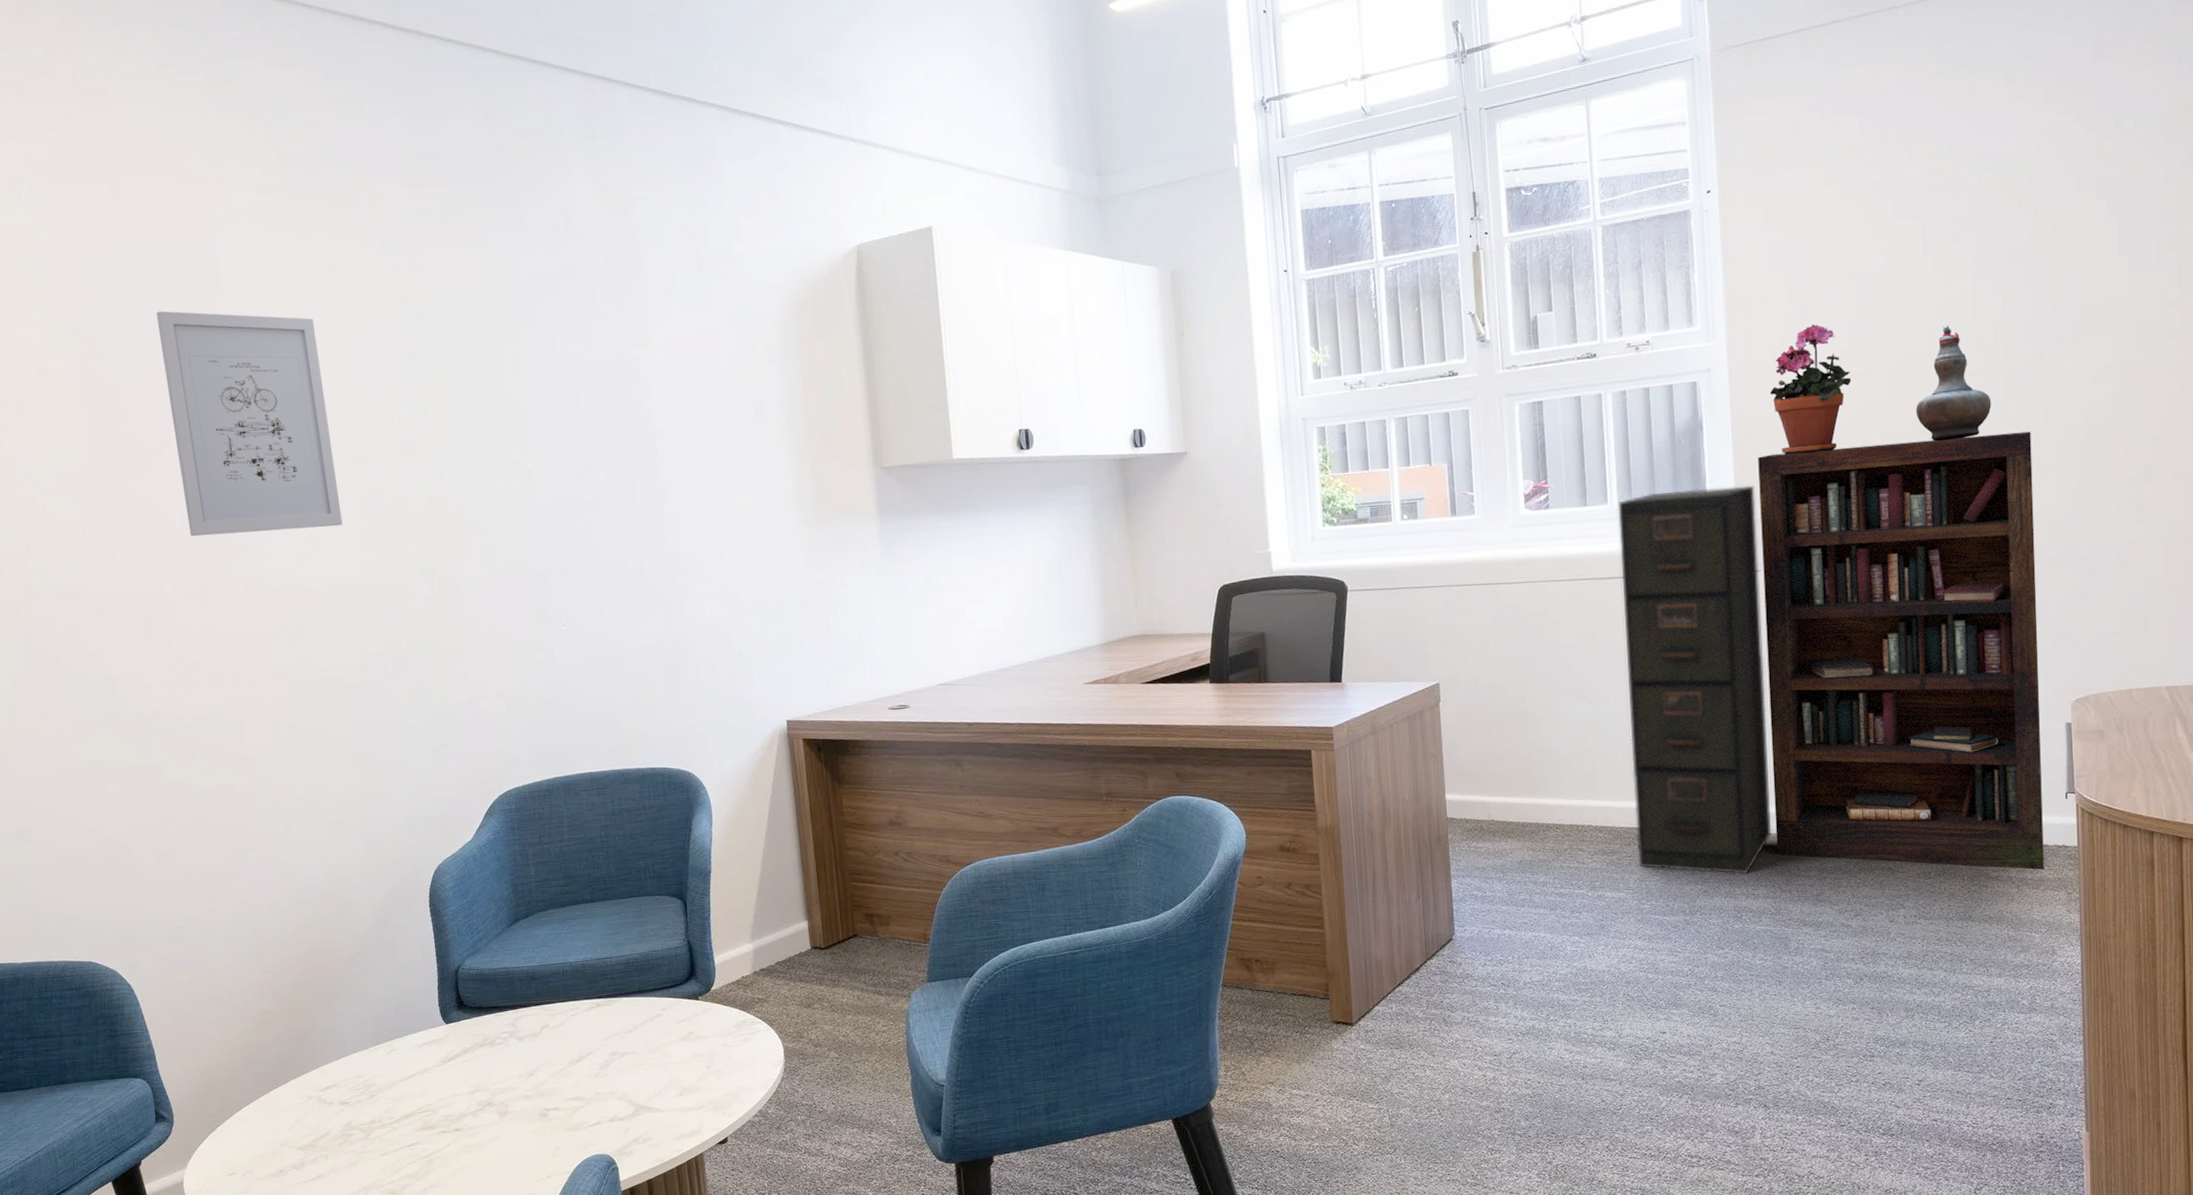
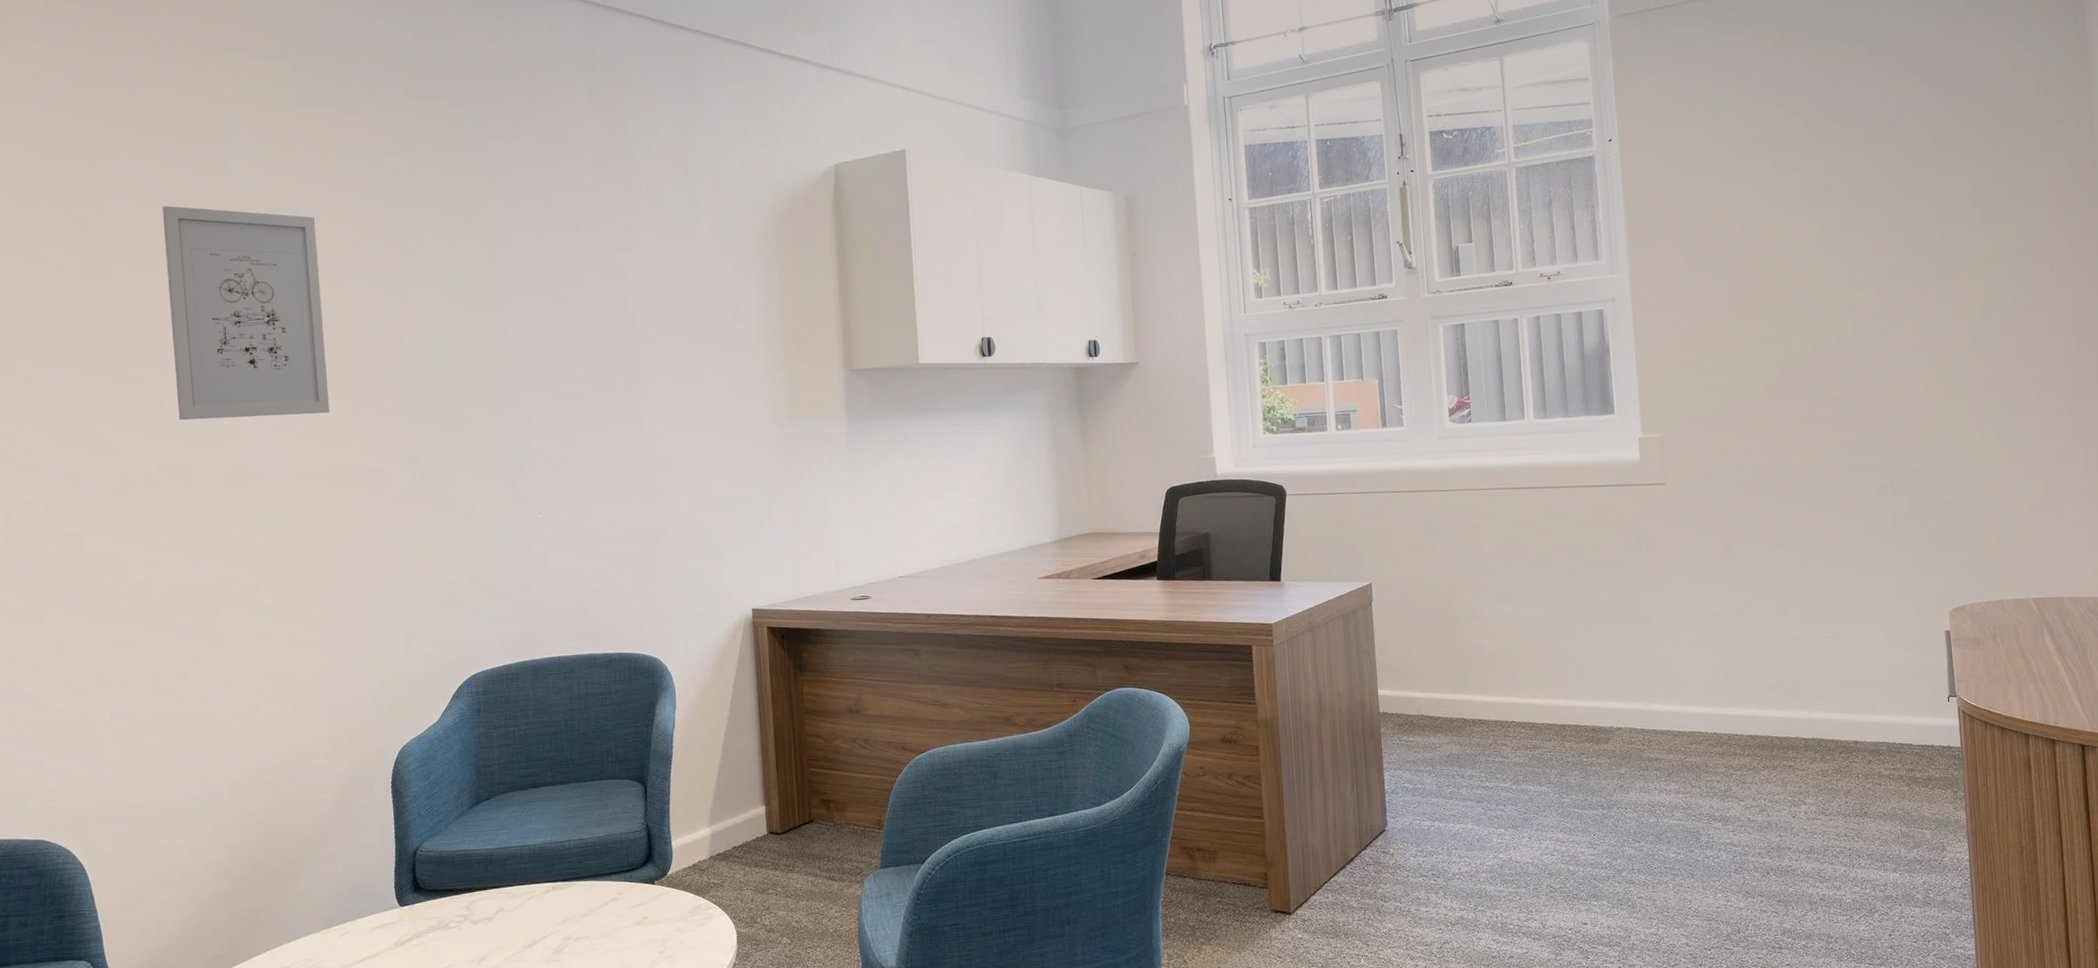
filing cabinet: present [1617,485,1771,875] -> none [1534,405,1681,771]
bookcase: present [1758,431,2044,870] -> none [1660,362,1932,769]
potted plant: present [1769,324,1852,455] -> none [1669,261,1742,378]
decorative vase: present [1915,325,1992,442] -> none [1799,265,1867,369]

